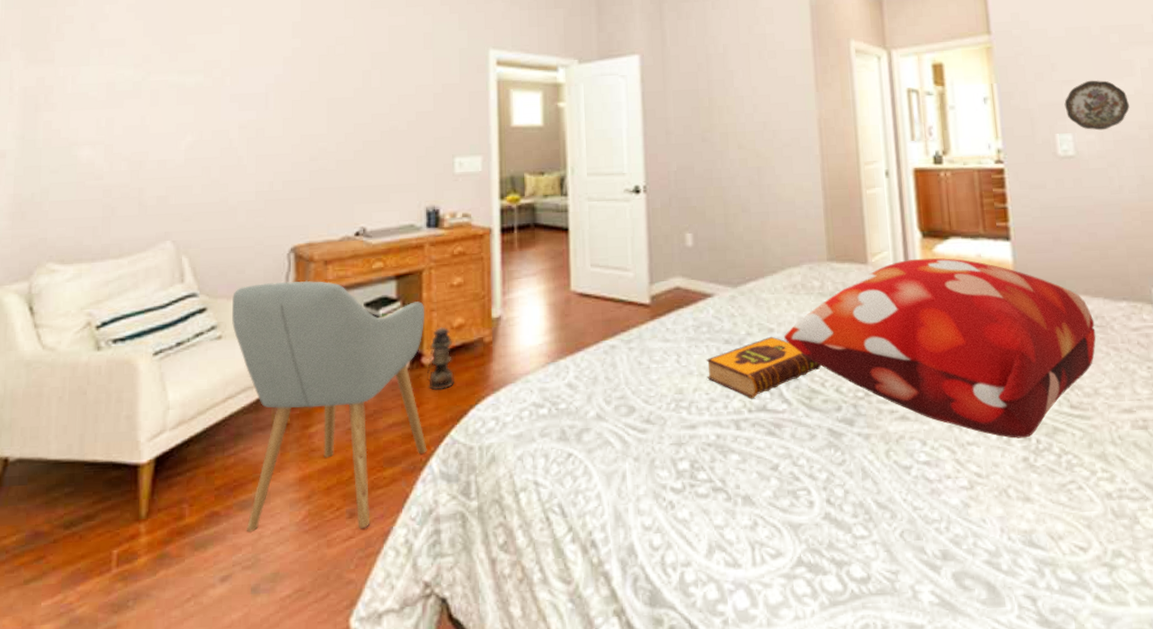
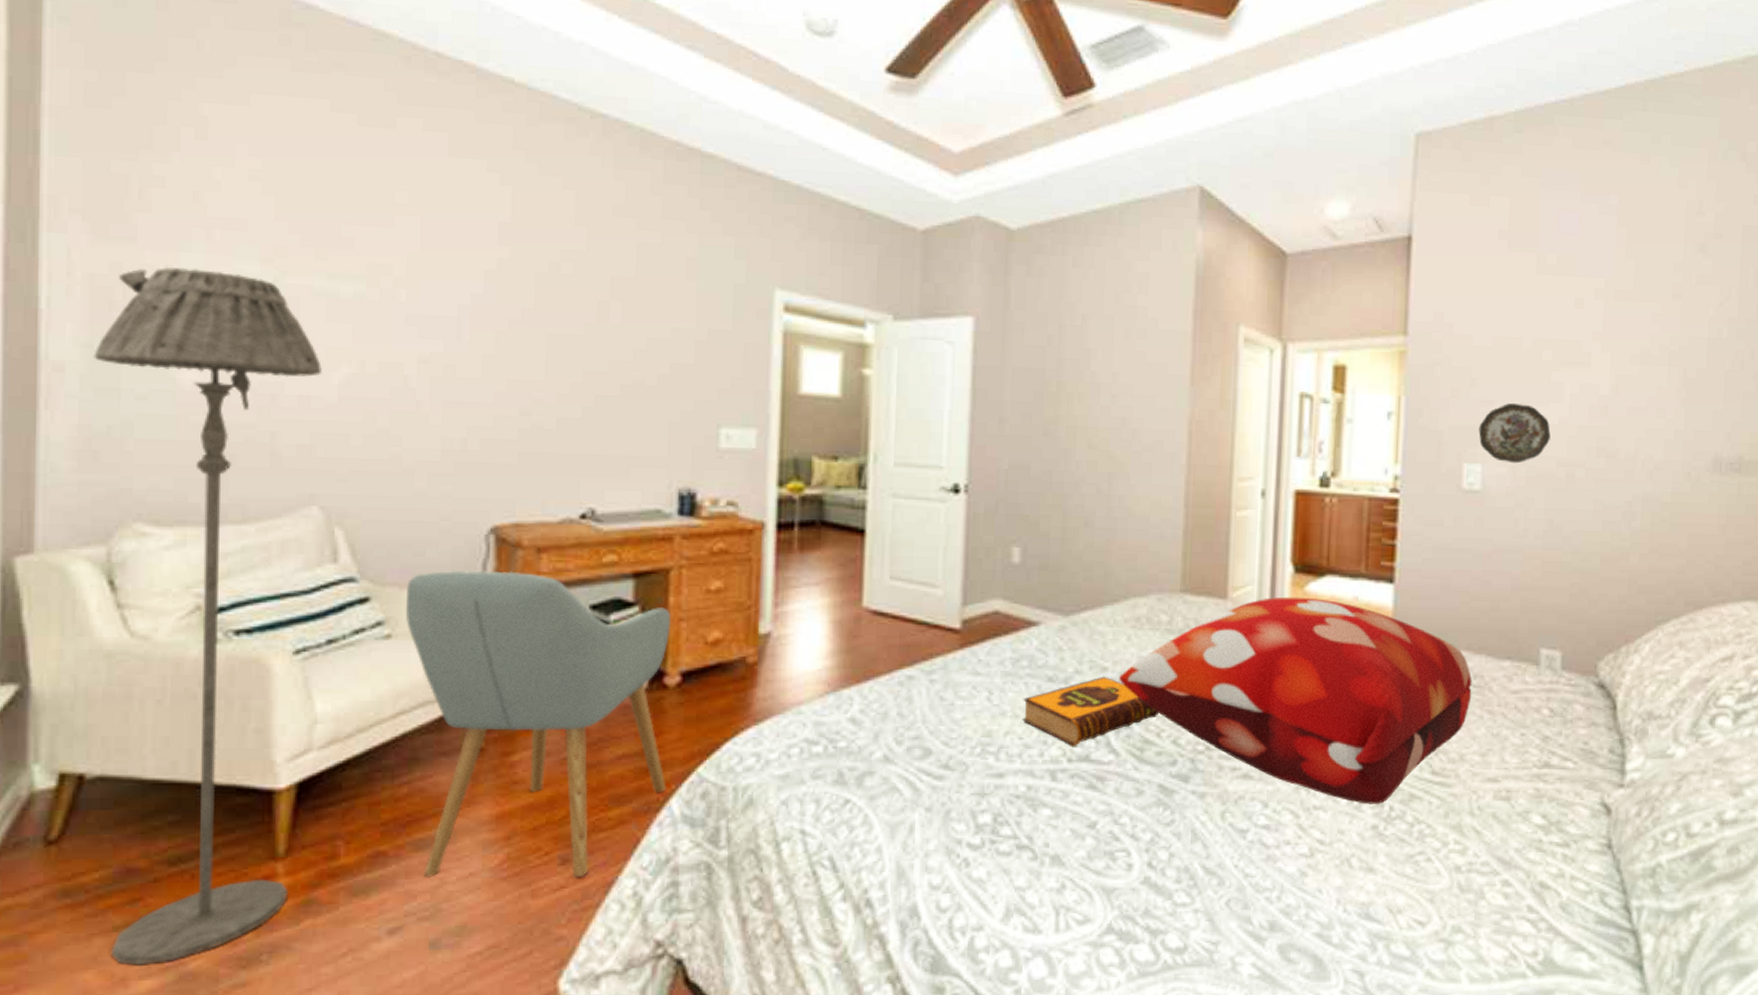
floor lamp: none [22,76,174,613] -> present [93,266,322,966]
lantern: present [427,326,455,391] -> none [670,640,707,718]

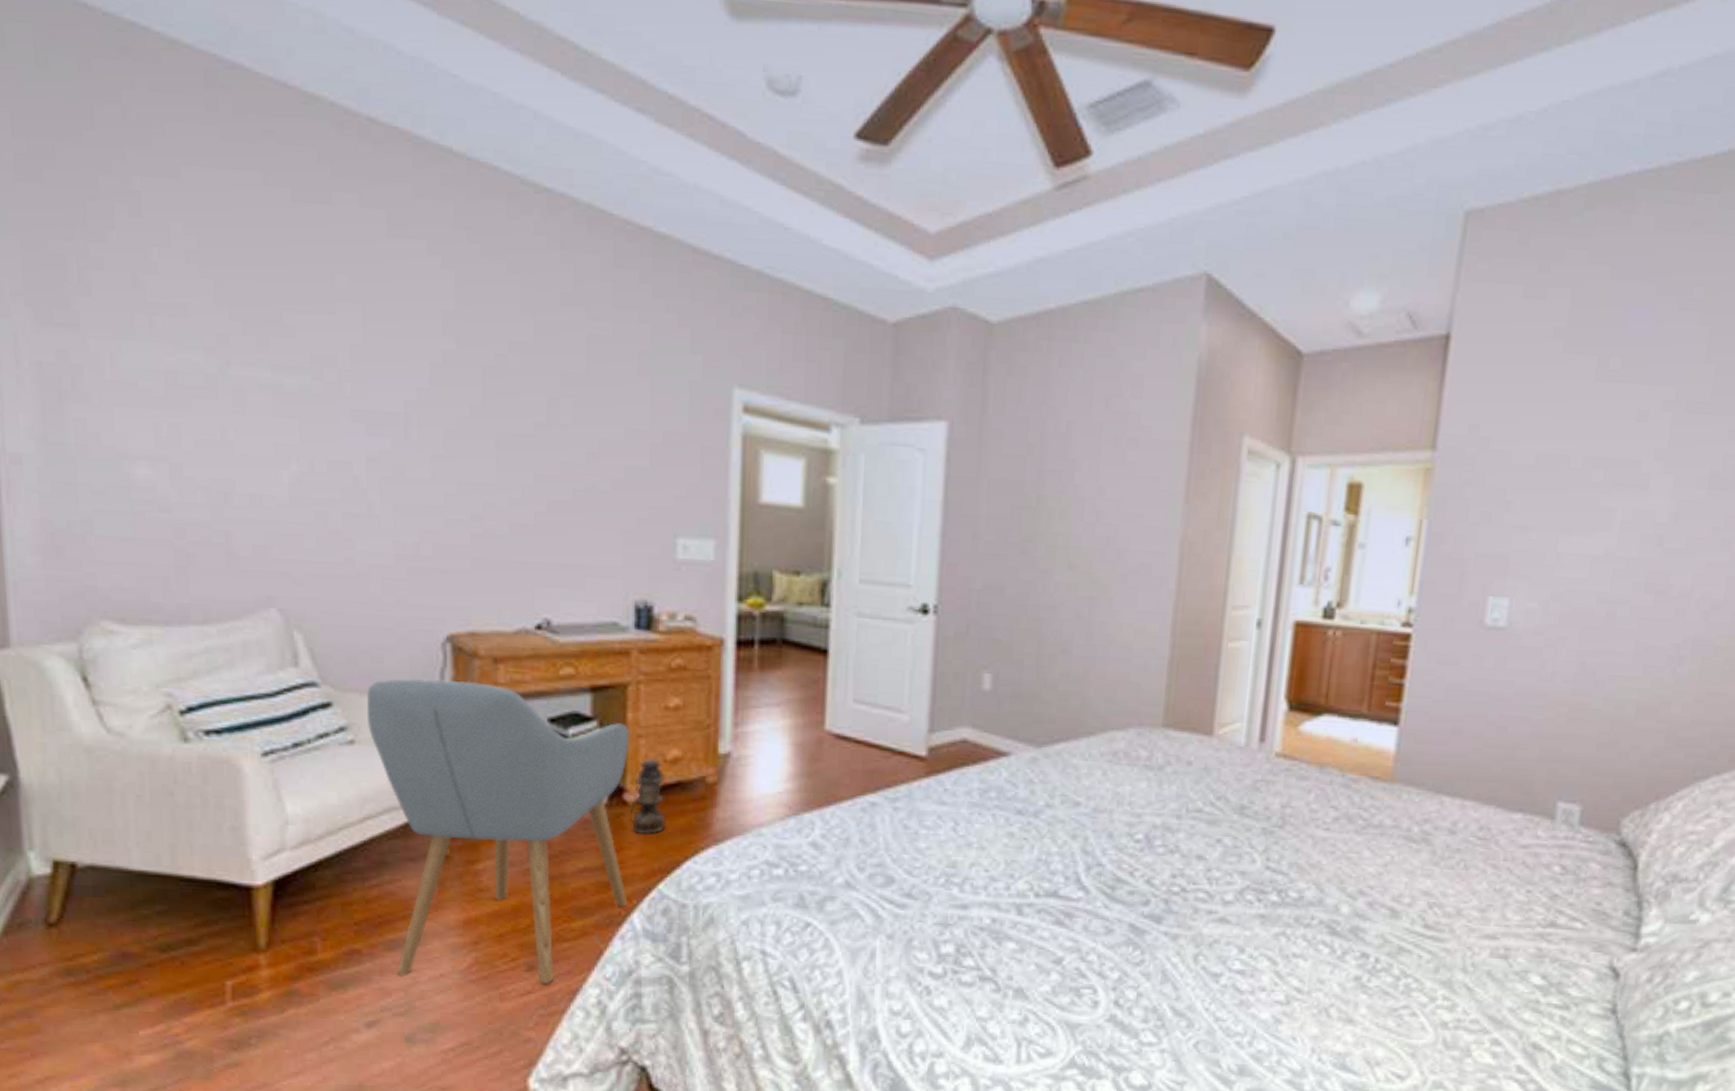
floor lamp: present [93,266,322,966] -> none [48,355,272,1042]
lantern: none [670,640,707,718] -> present [630,757,667,835]
hardback book: present [1022,676,1158,746] -> none [989,811,1133,881]
decorative pillow: present [1119,596,1473,804] -> none [1092,735,1478,956]
decorative plate: present [1478,402,1551,464] -> none [1509,529,1593,599]

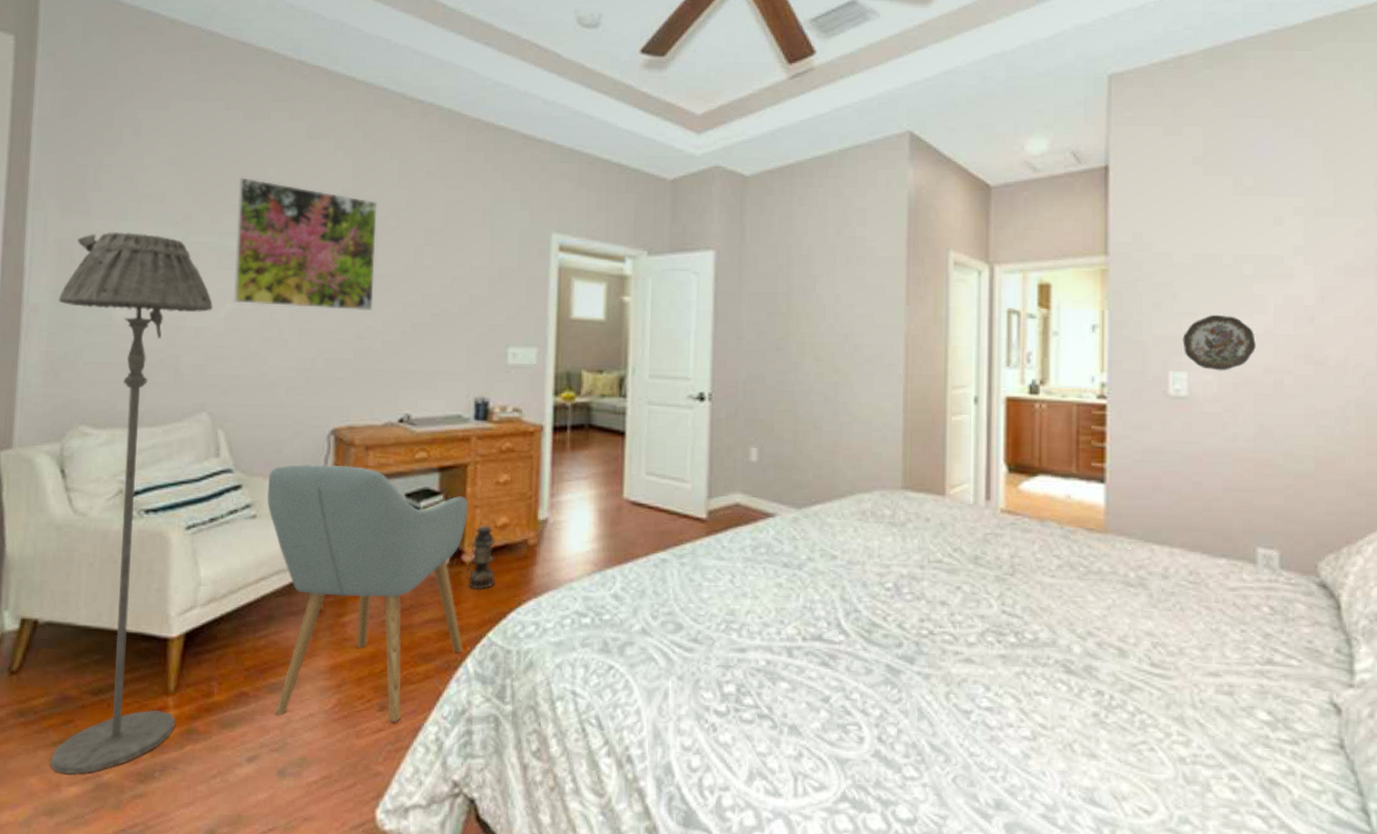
floor lamp: none [48,355,272,1042] -> present [50,231,213,775]
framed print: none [294,287,494,482] -> present [234,177,377,310]
decorative plate: none [1509,529,1593,599] -> present [1182,314,1256,371]

